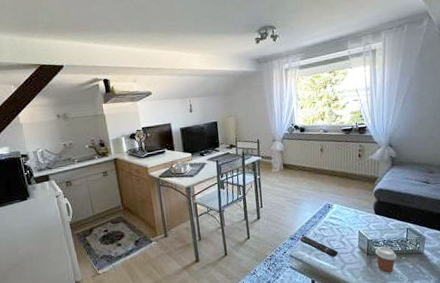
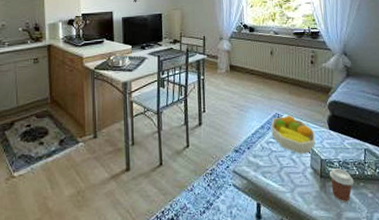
remote control: present [299,236,339,257] -> none [245,149,289,177]
fruit bowl: none [322,204,363,237] -> present [271,115,316,154]

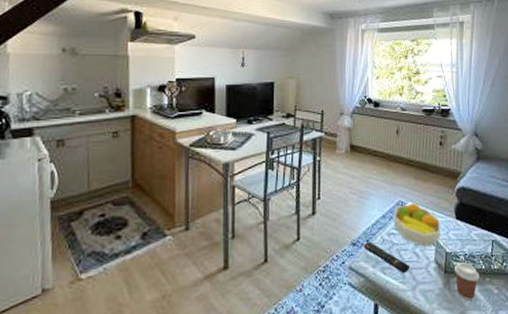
remote control: none [245,149,289,177] -> present [363,241,411,273]

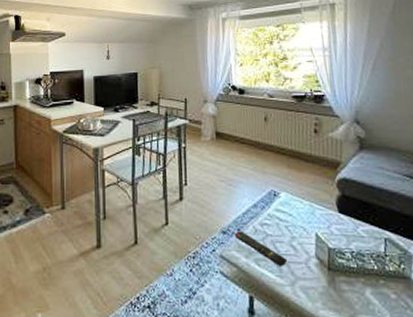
fruit bowl: present [393,202,442,247] -> none [265,193,322,240]
coffee cup: present [453,262,480,301] -> none [339,260,372,304]

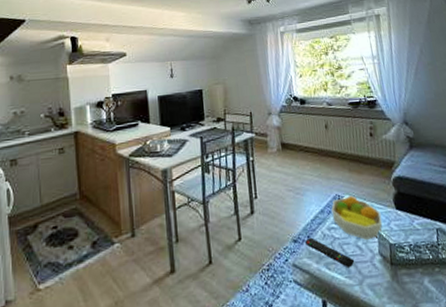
fruit bowl: none [265,193,322,240] -> present [331,195,383,240]

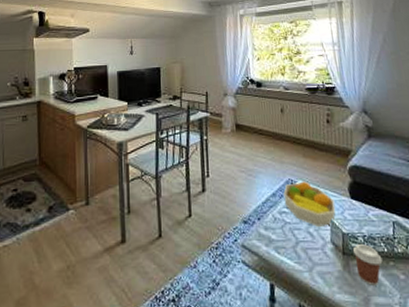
remote control: present [304,237,355,267] -> none [254,220,306,253]
coffee cup: none [399,253,429,293] -> present [352,244,383,286]

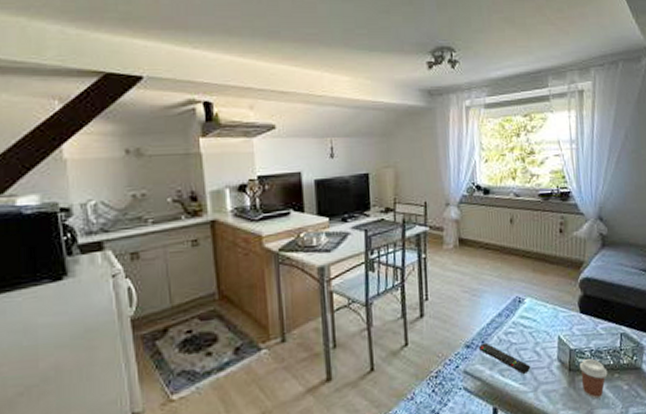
remote control: none [254,220,306,253] -> present [478,342,531,374]
fruit bowl: present [283,181,336,227] -> none [510,297,565,345]

